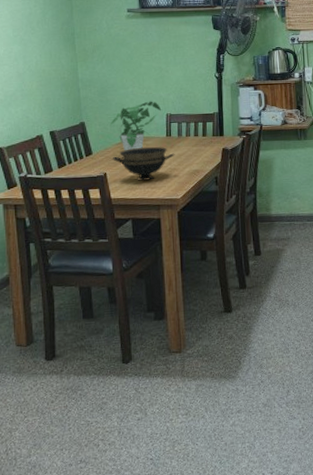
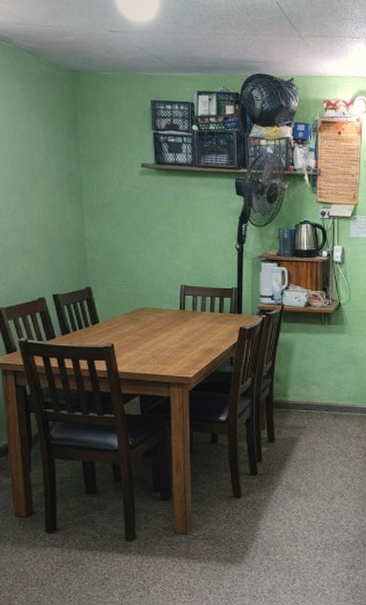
potted plant: present [111,101,162,151] -> none [120,269,176,322]
bowl: present [113,146,175,181] -> none [121,319,189,356]

